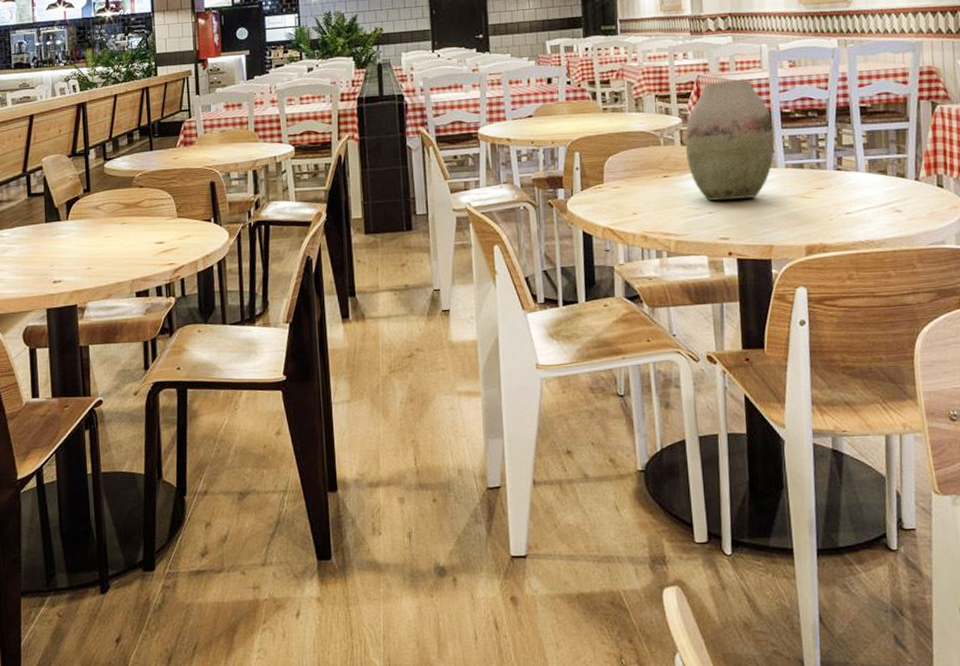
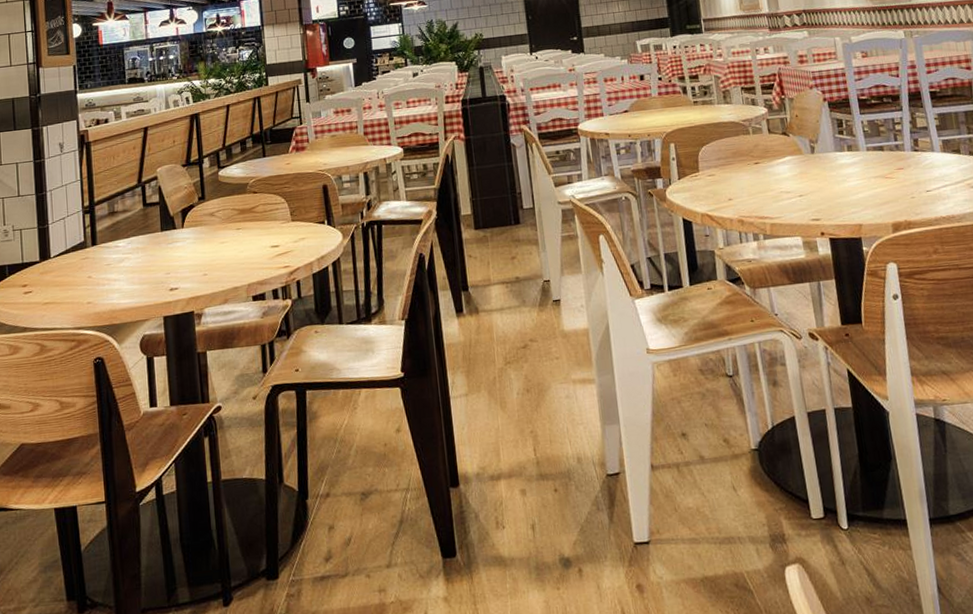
vase: present [685,79,775,201] -> none [772,70,856,185]

